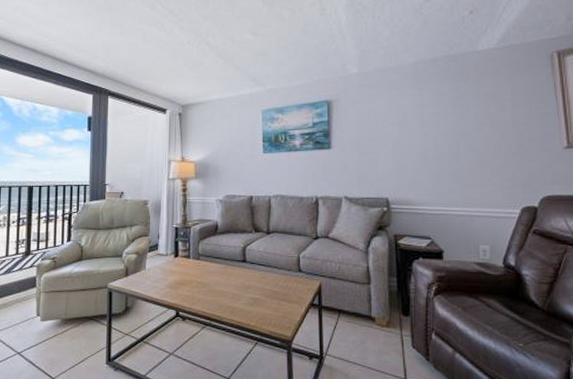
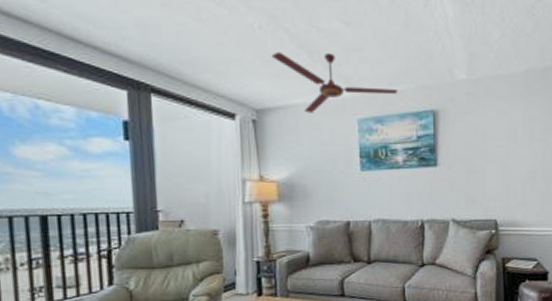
ceiling fan: none [195,58,297,107] -> present [271,51,398,113]

